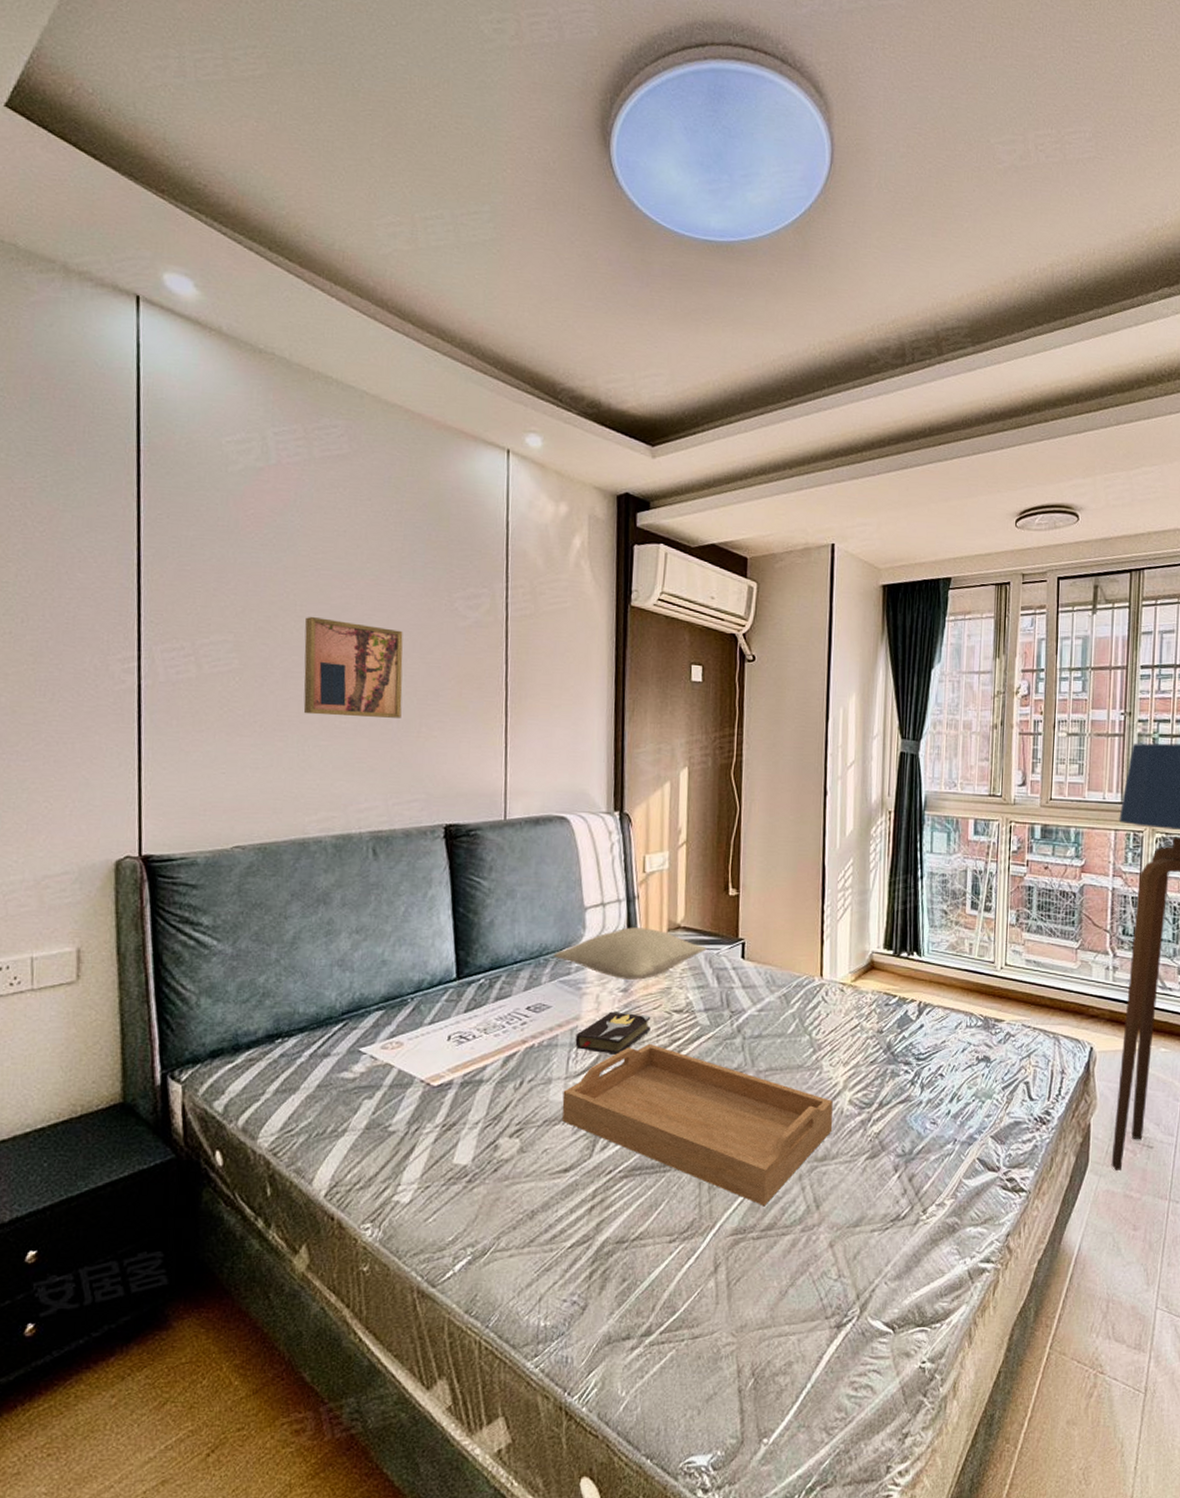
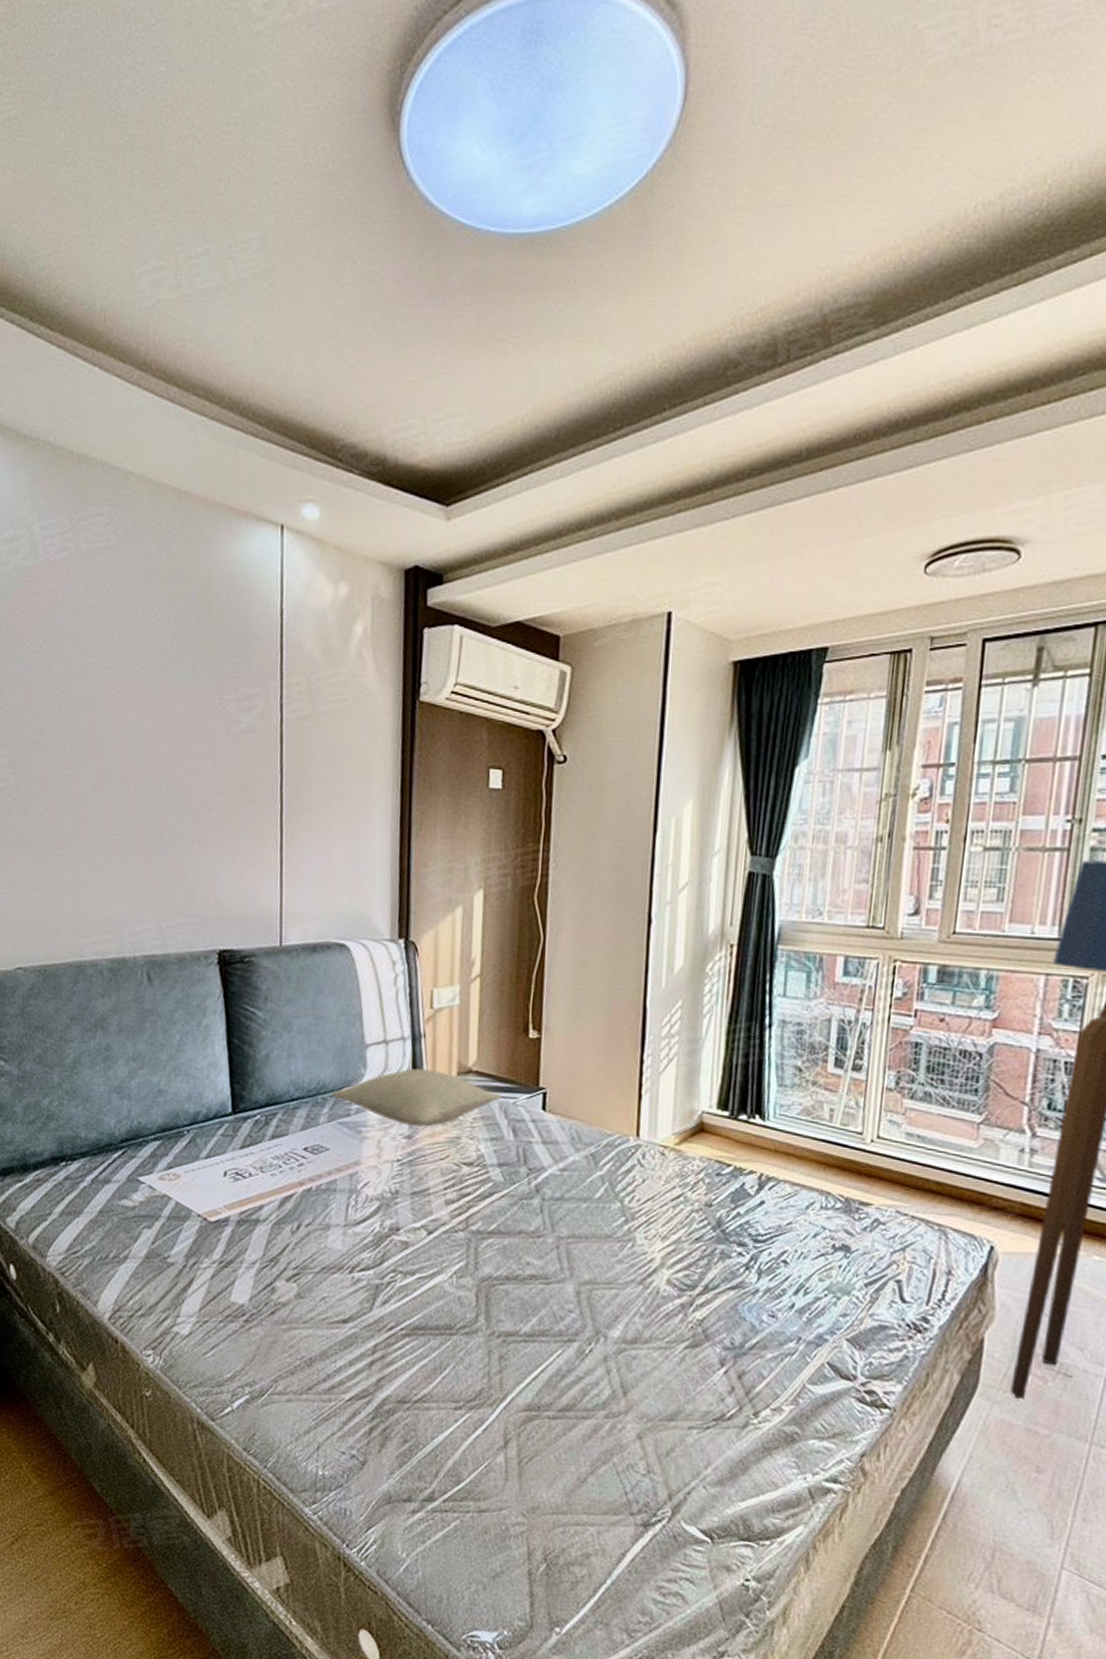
wall art: present [303,617,403,718] -> none [76,727,174,835]
serving tray: present [562,1043,833,1205] -> none [341,1196,647,1384]
hardback book: present [575,1011,651,1056] -> none [355,1159,438,1207]

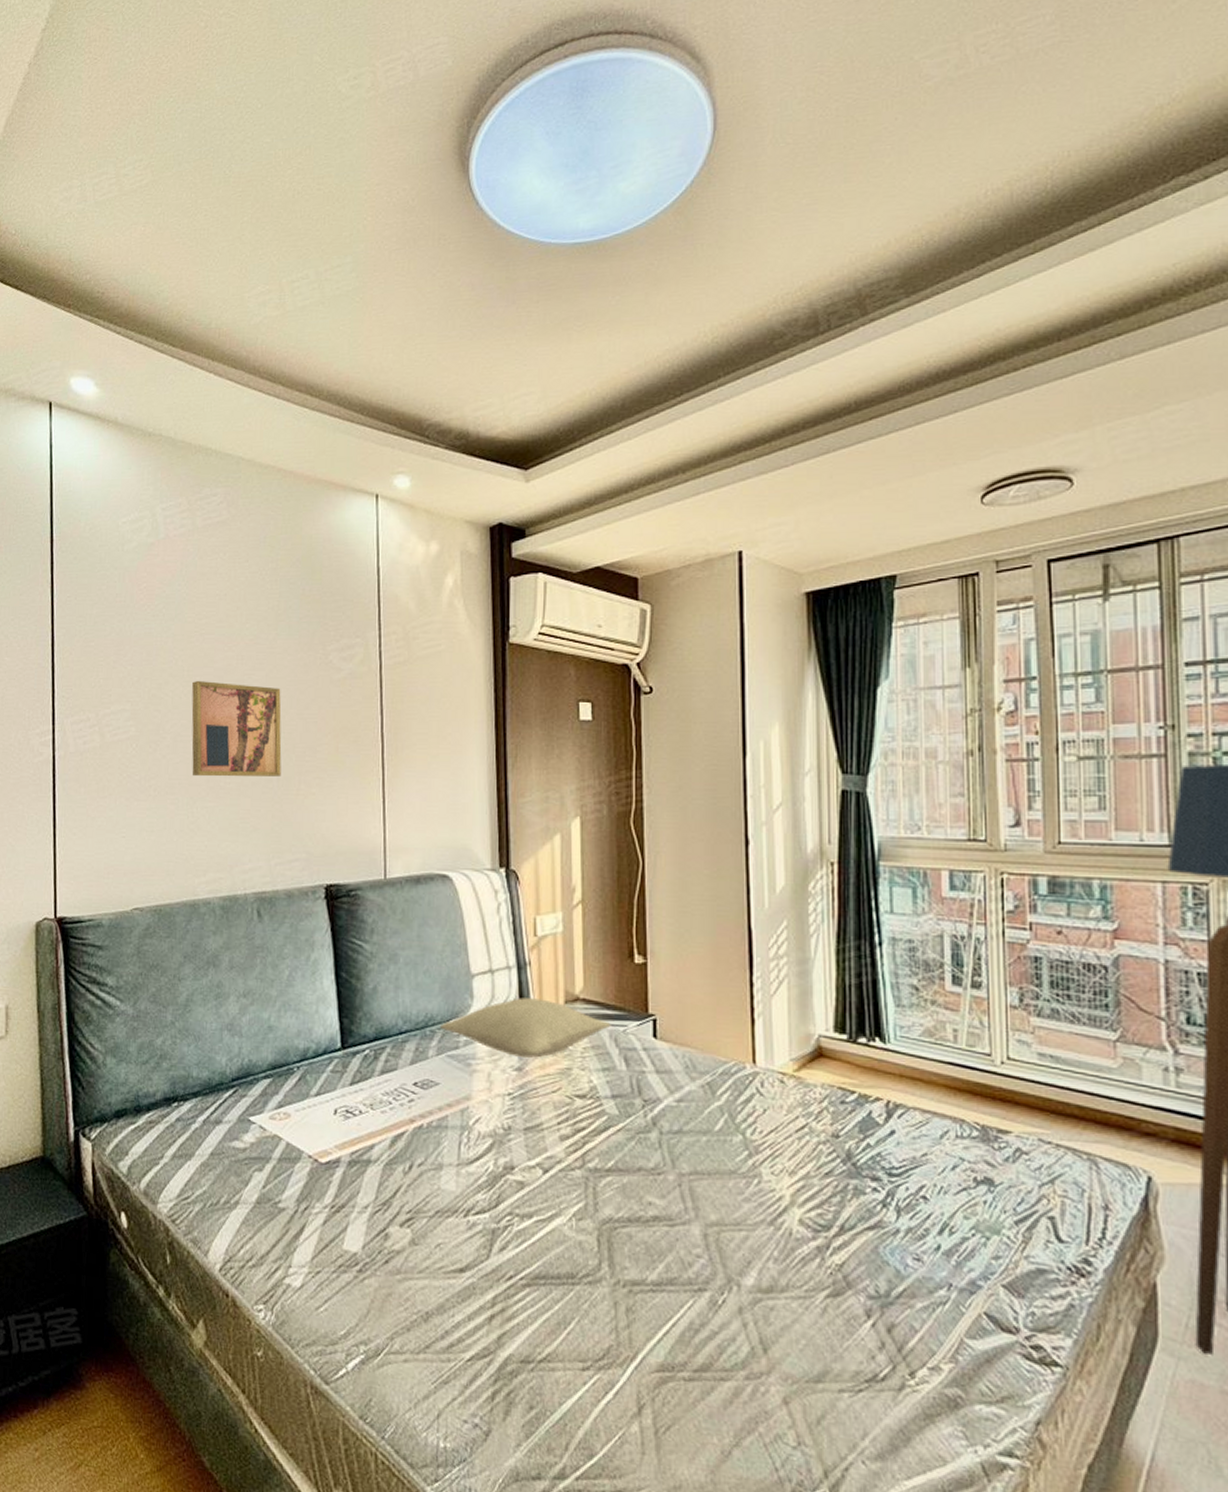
wall art: none [76,727,174,835] -> present [191,681,282,777]

